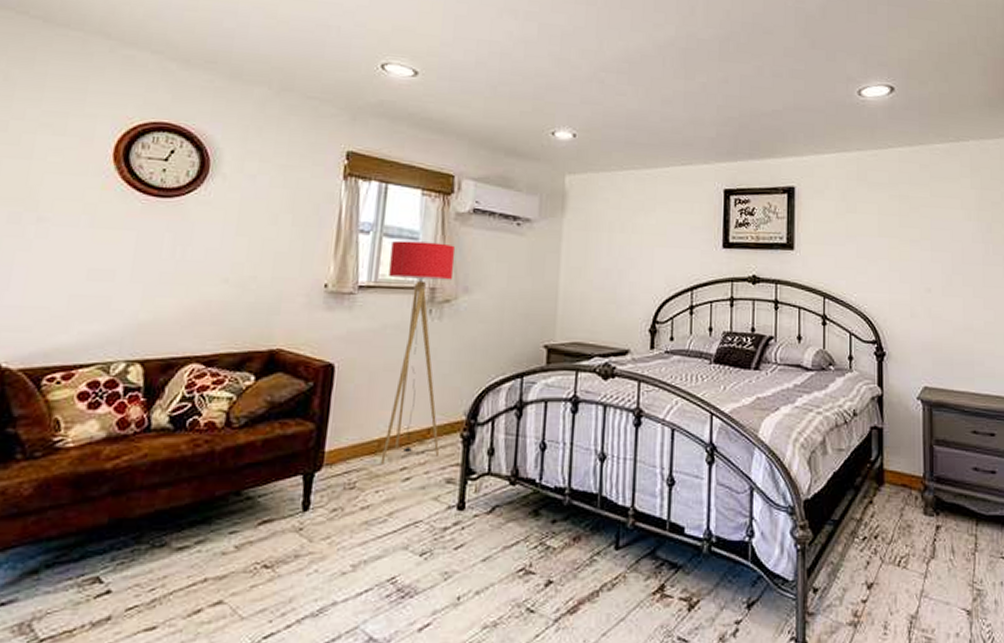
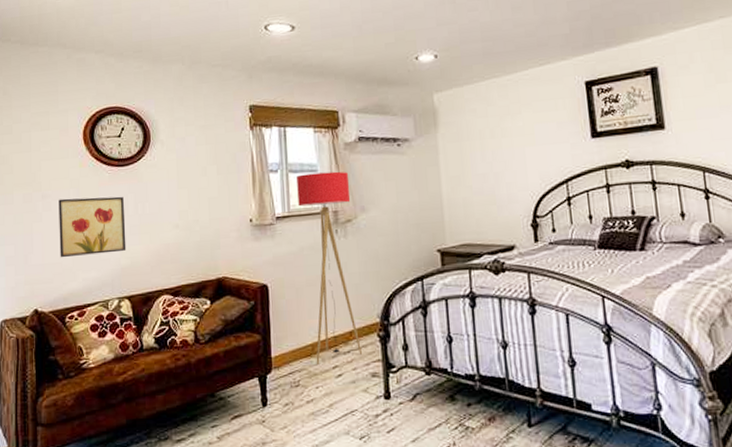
wall art: none [49,225,158,303] -> present [58,196,126,258]

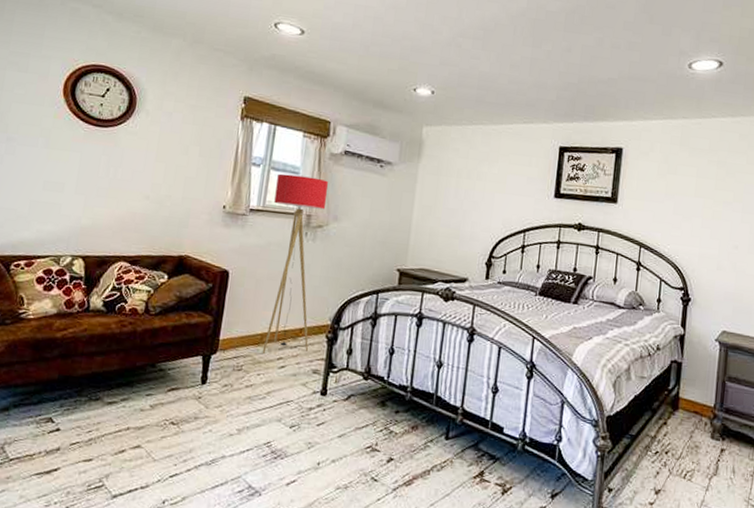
wall art: present [58,196,126,258] -> none [16,145,96,211]

